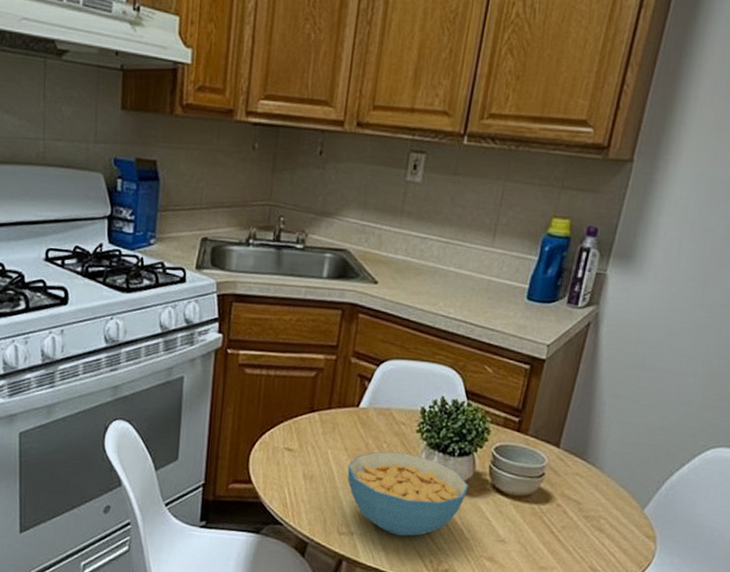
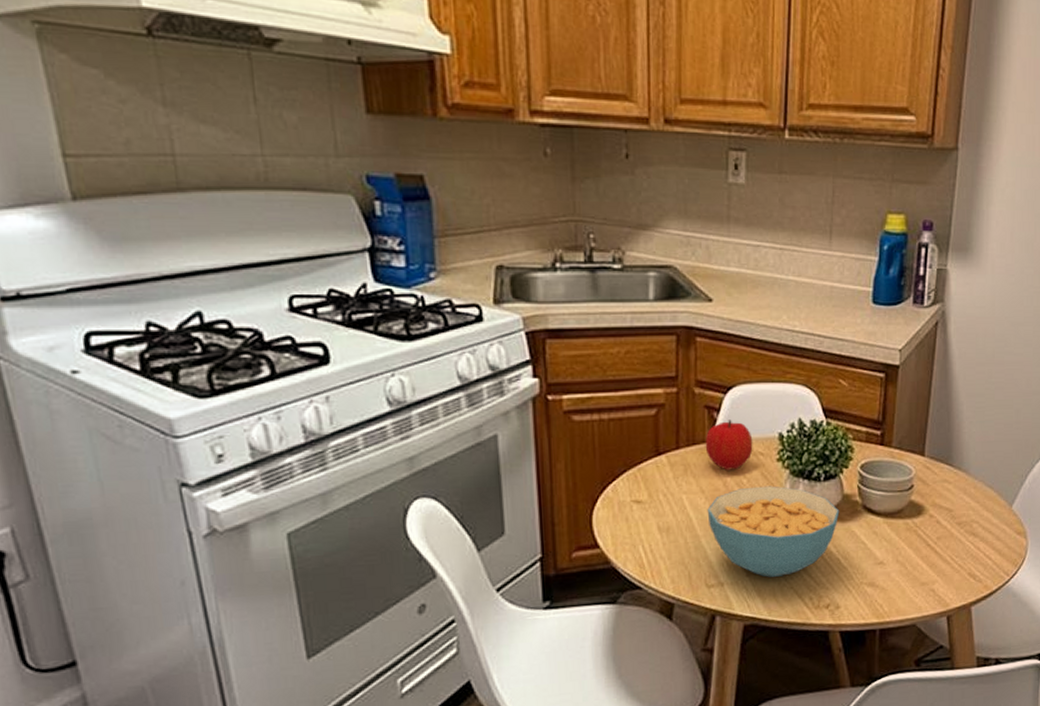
fruit: none [353,389,397,435] -> present [705,420,753,471]

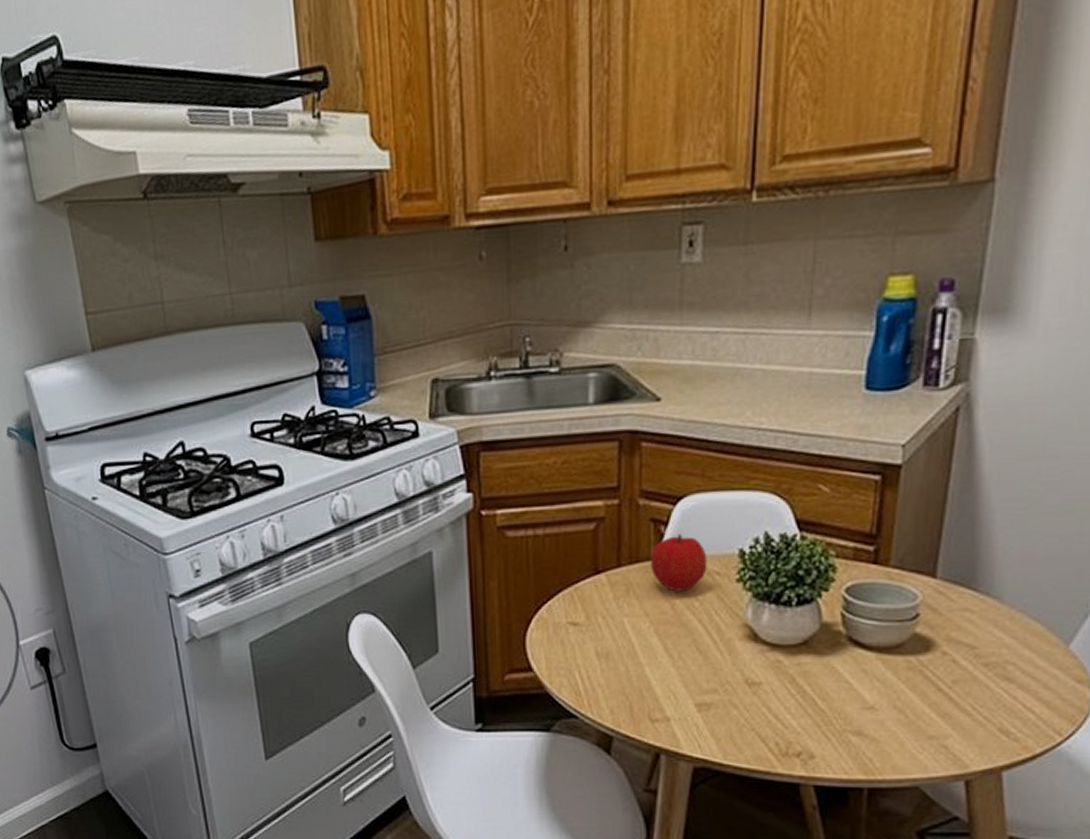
cereal bowl: present [707,486,840,577] -> none [652,610,817,715]

